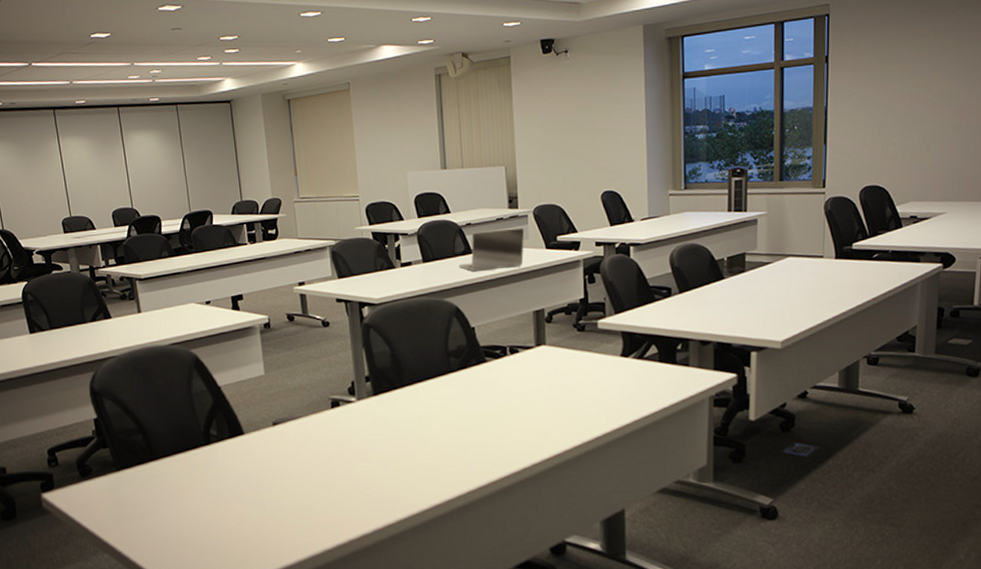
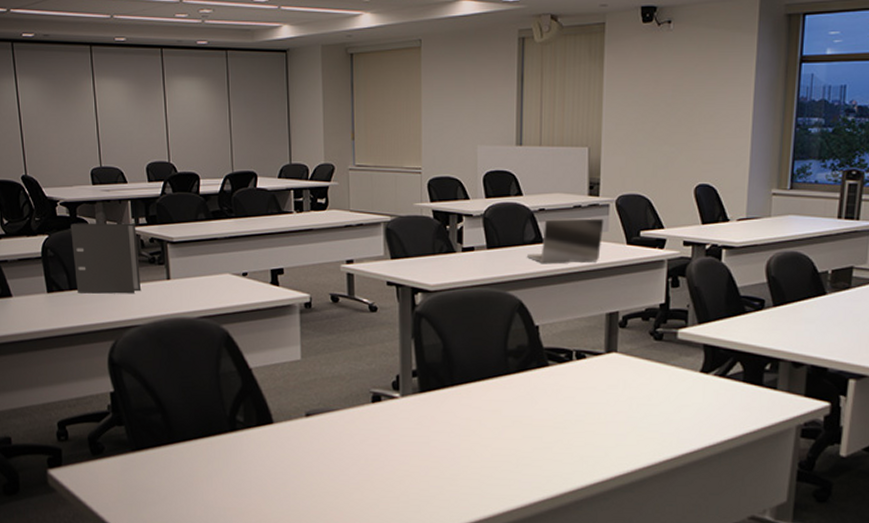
binder: none [47,265,116,332] -> present [70,222,142,294]

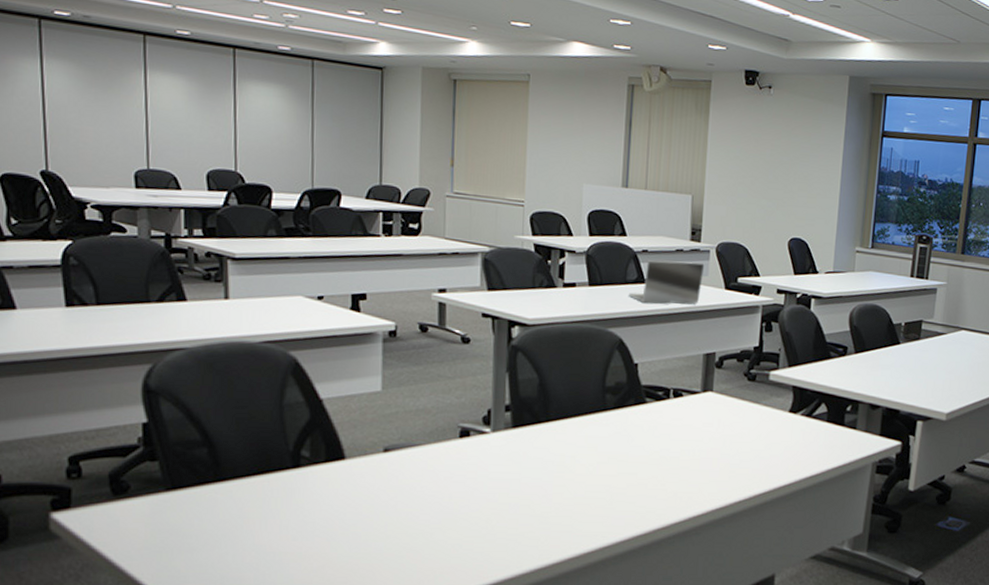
binder: present [70,222,142,294] -> none [103,229,192,313]

